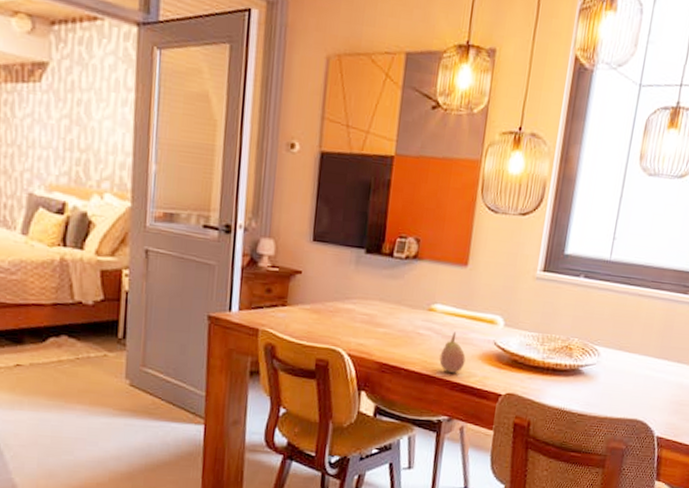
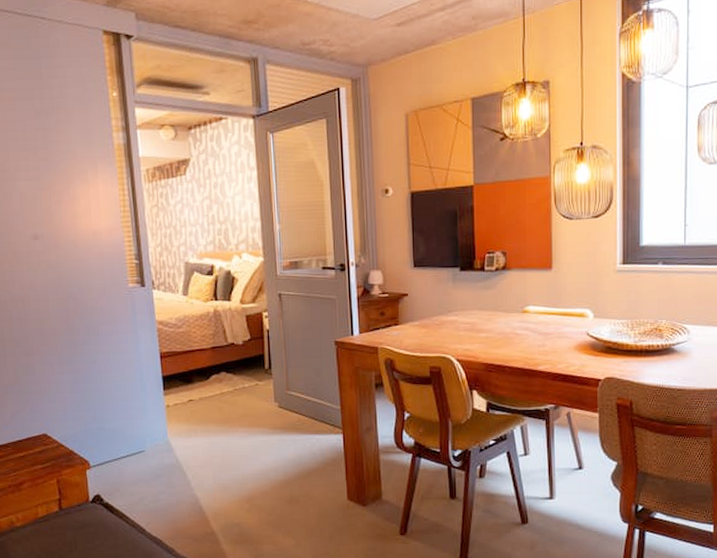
fruit: present [439,332,466,373] -> none [539,328,562,365]

